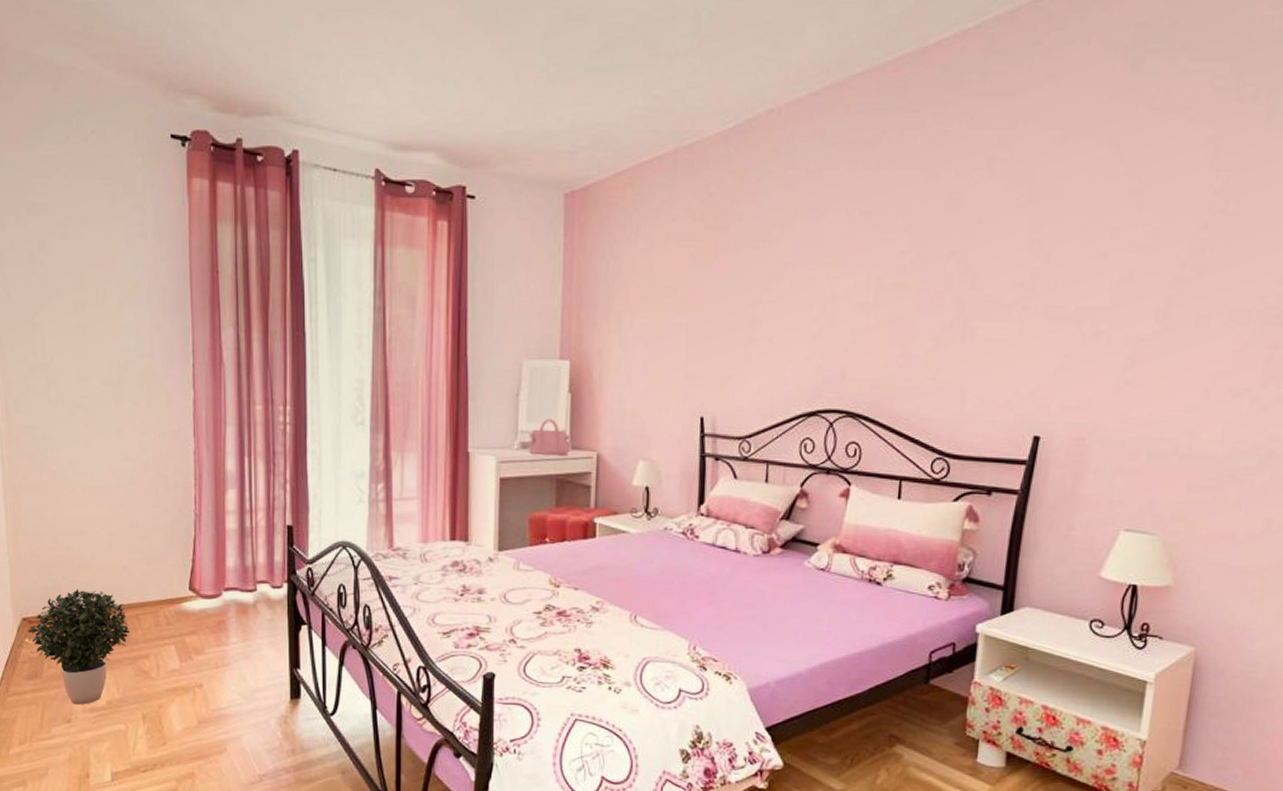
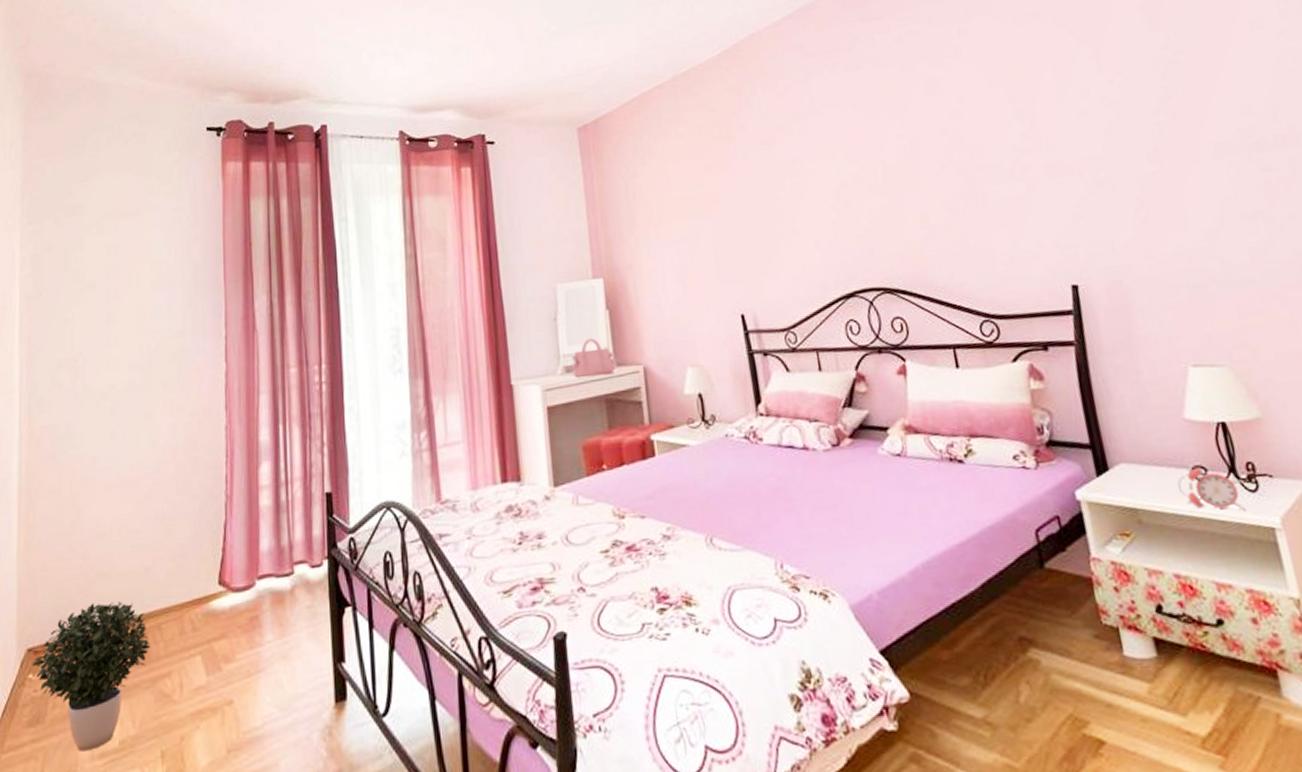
alarm clock: none [1071,620,1134,662] -> present [1177,467,1244,510]

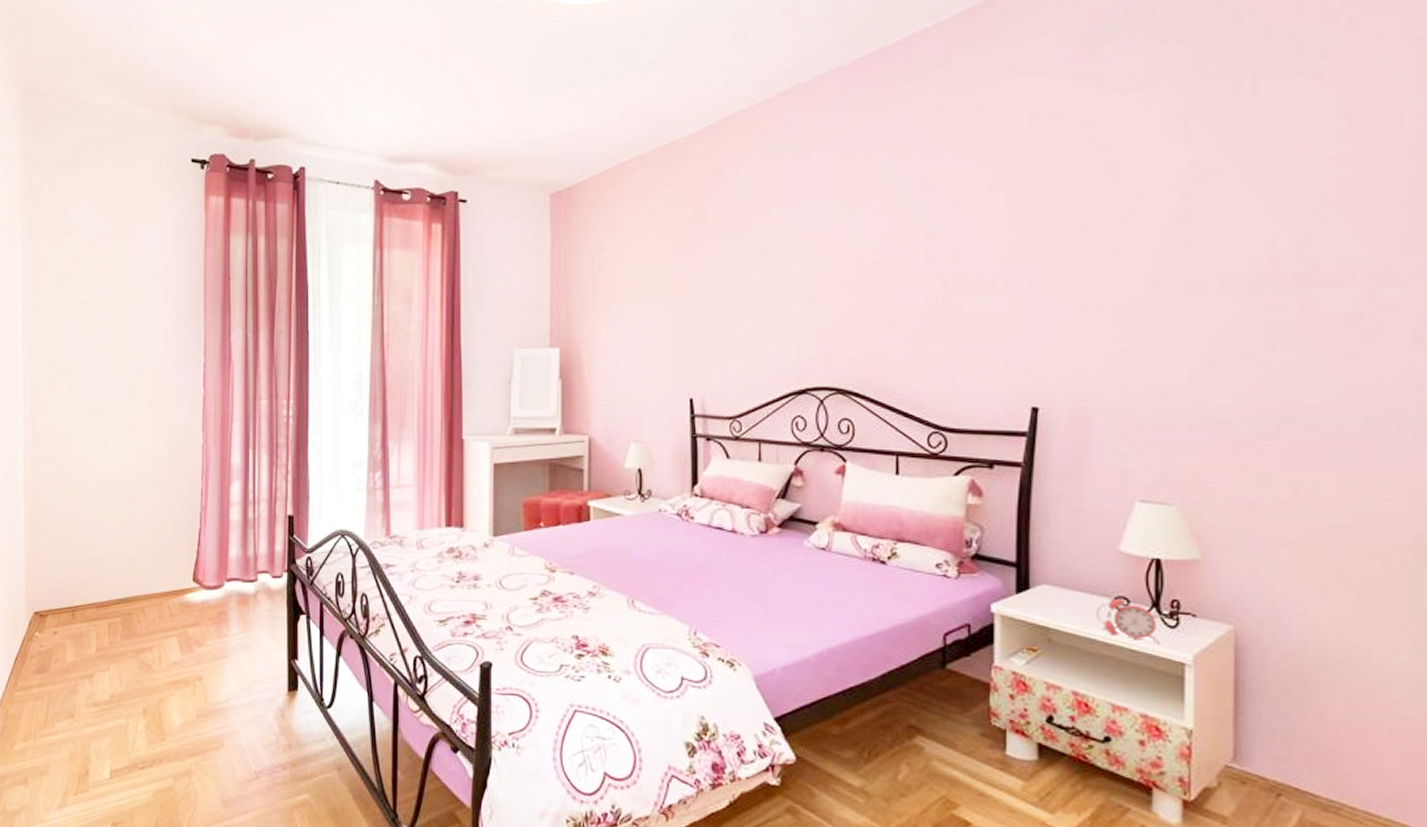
potted plant: present [32,602,151,752] -> none [38,582,135,699]
shoulder bag: present [571,338,615,379] -> none [520,405,562,441]

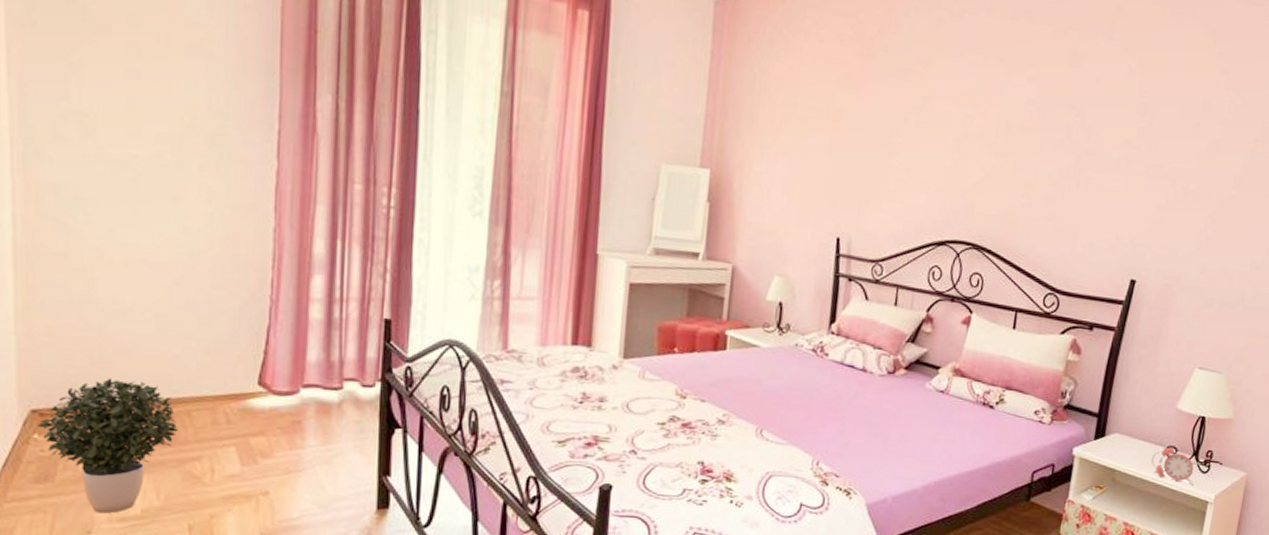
potted plant: none [38,582,135,699] -> present [37,378,179,514]

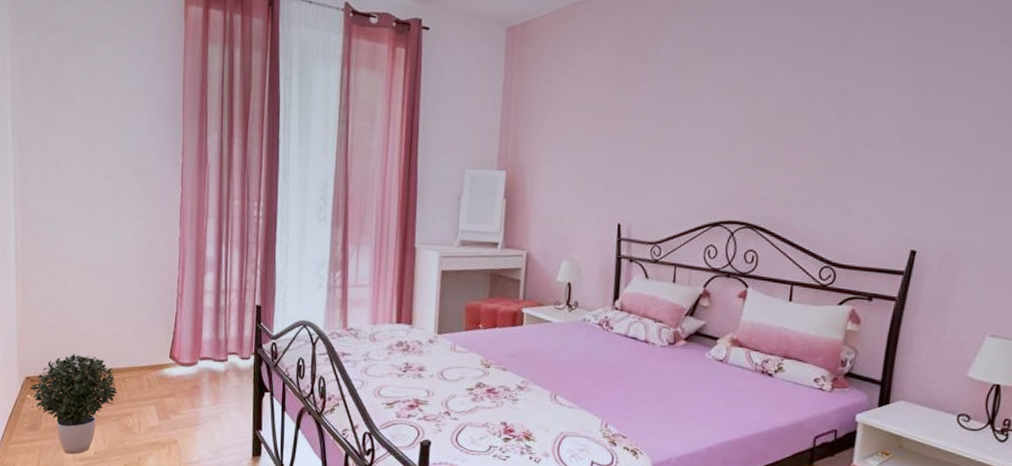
alarm clock: present [1151,446,1200,484] -> none [941,414,997,453]

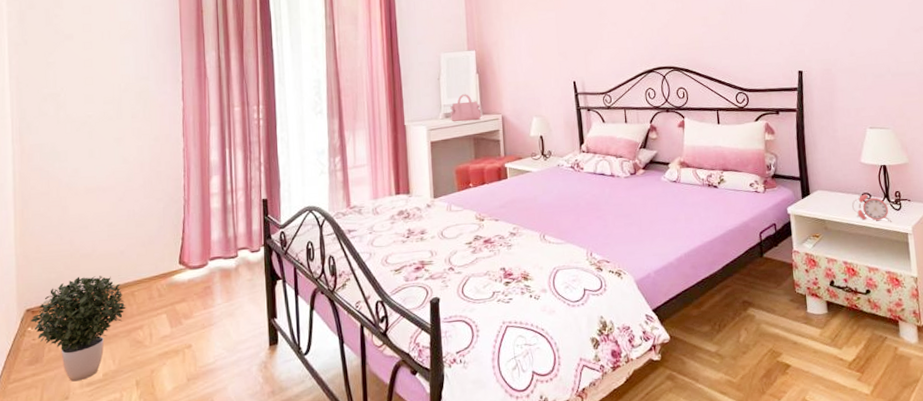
shoulder bag: none [466,221,504,253] -> present [449,94,482,122]
alarm clock: none [941,414,997,453] -> present [851,194,892,221]

